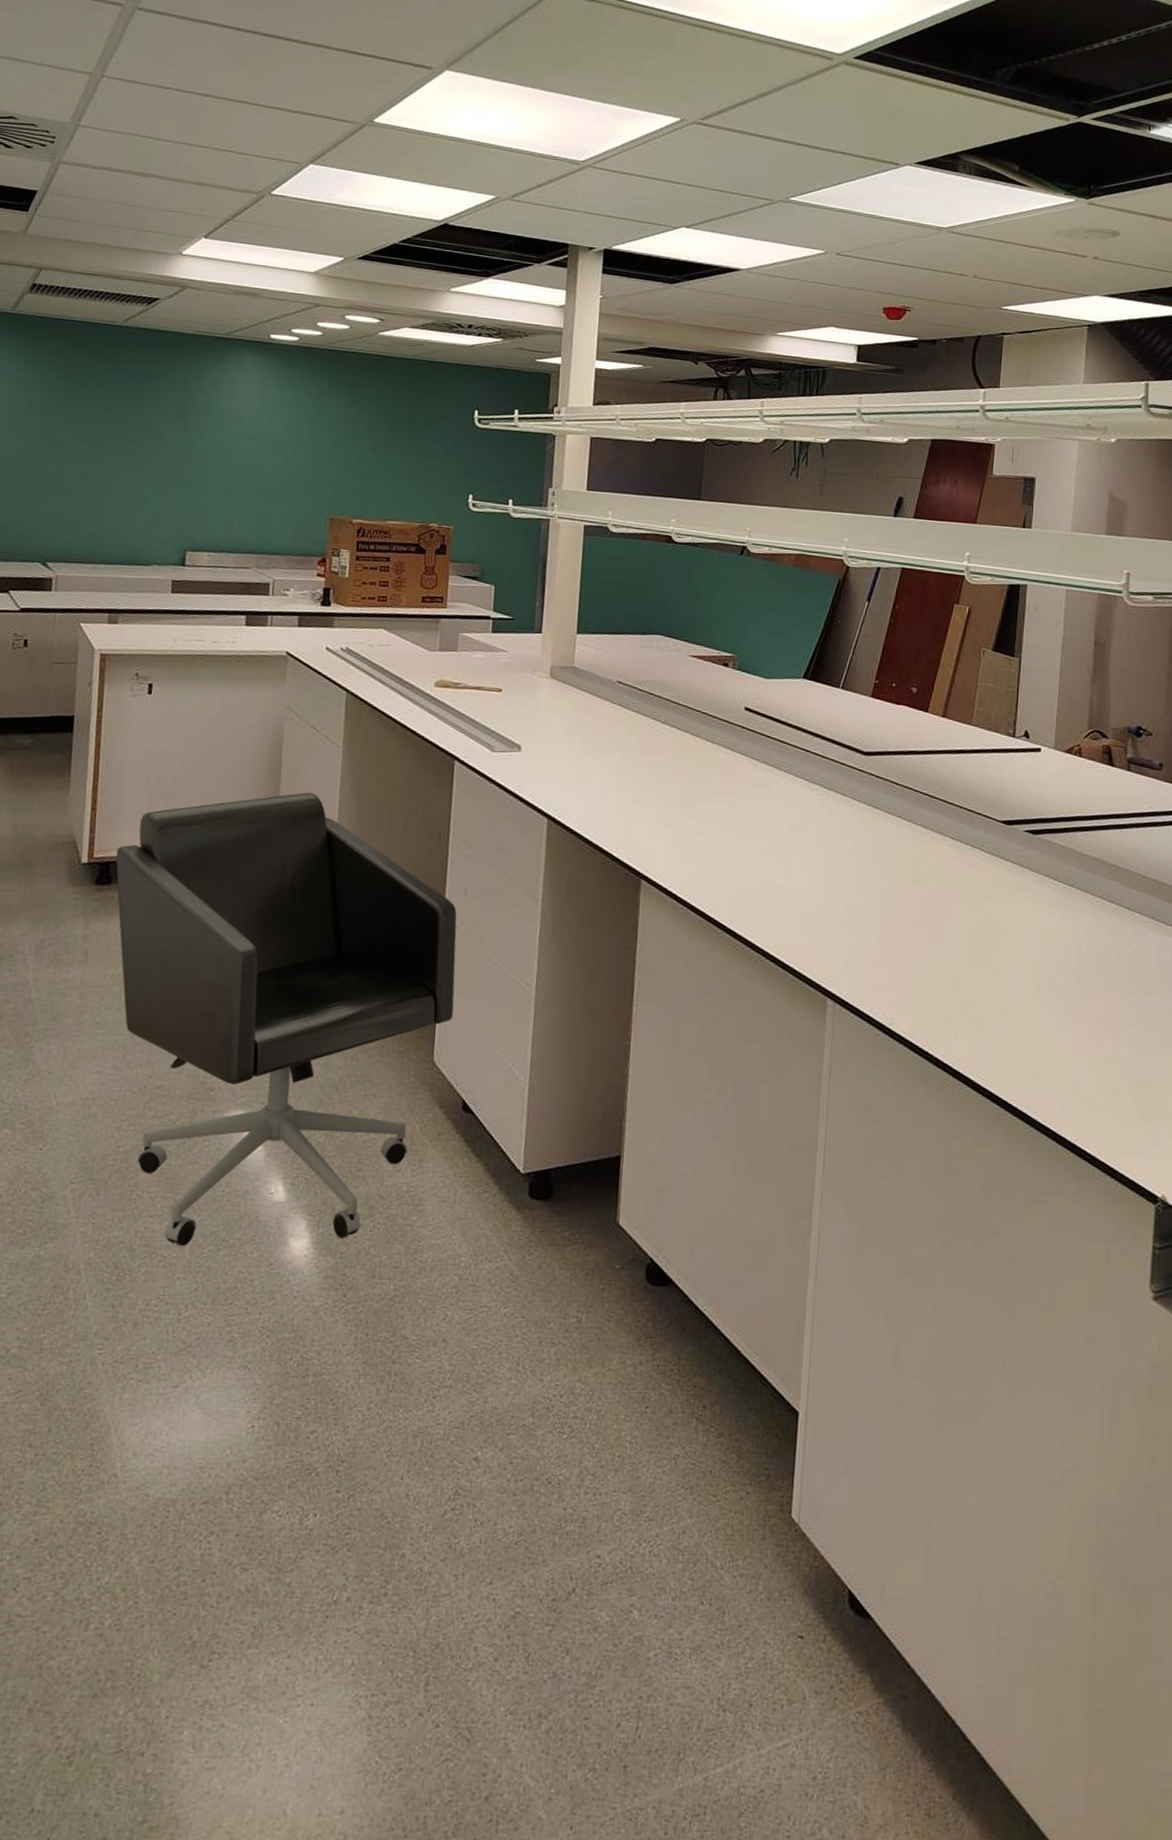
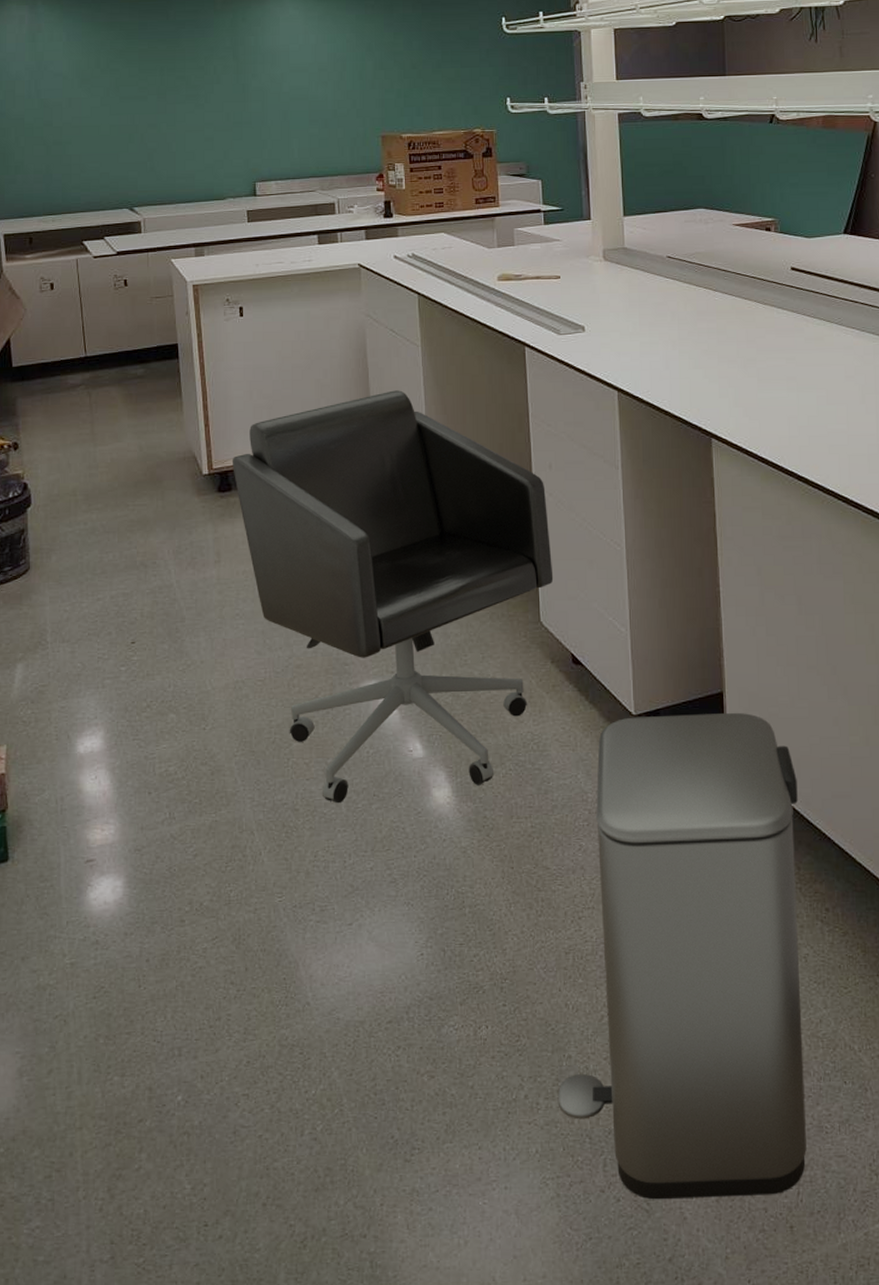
pedal bin: none [383,1175,689,1729] -> present [557,712,807,1200]

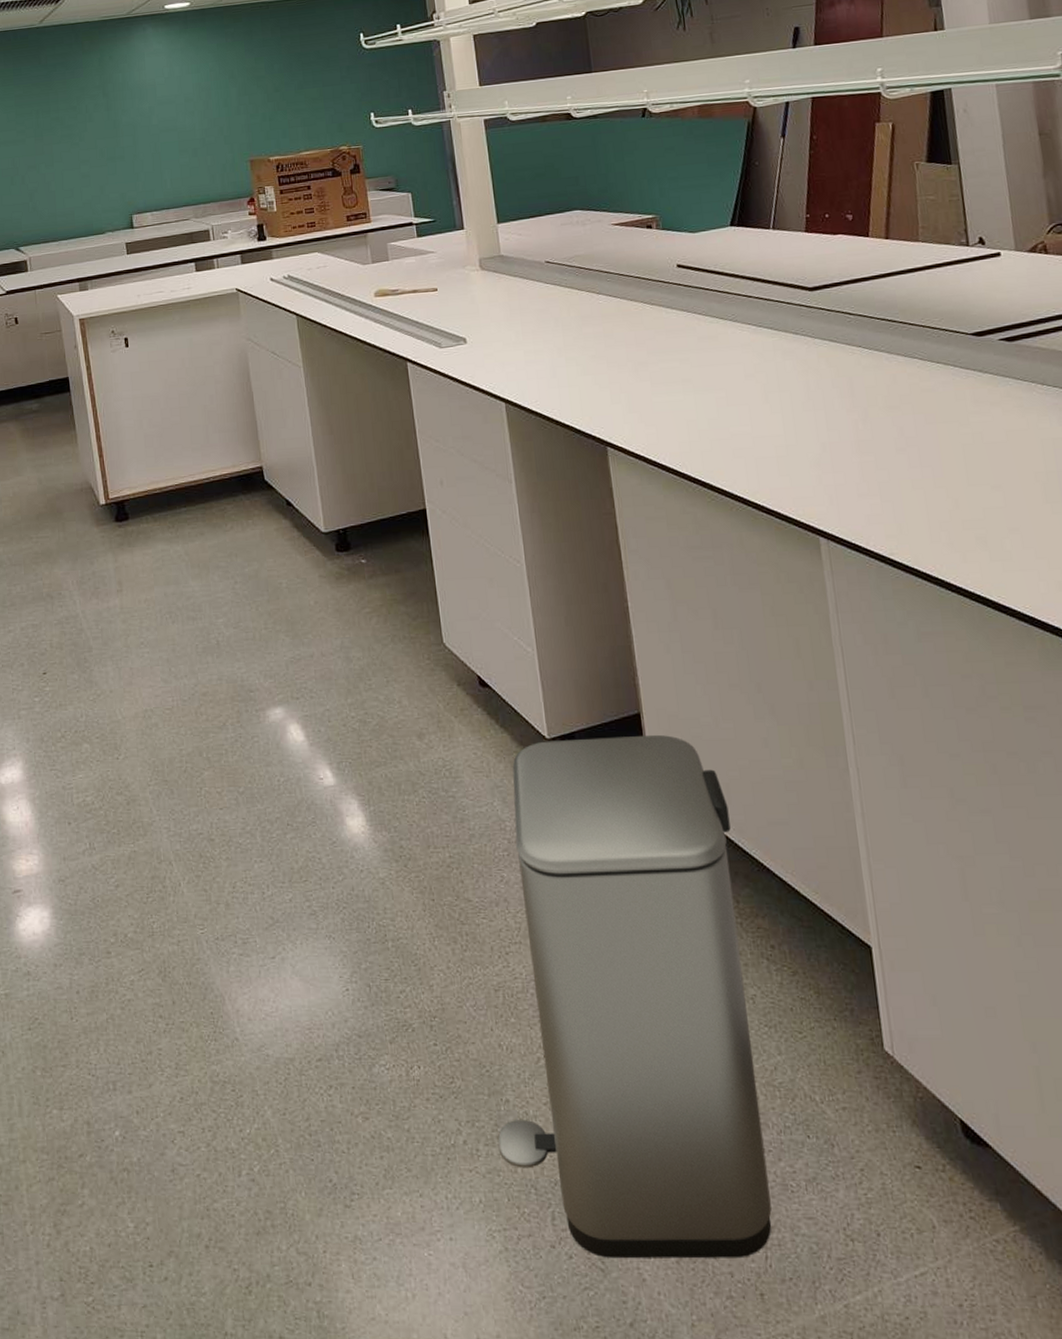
office chair: present [233,390,554,804] -> none [128,412,454,834]

